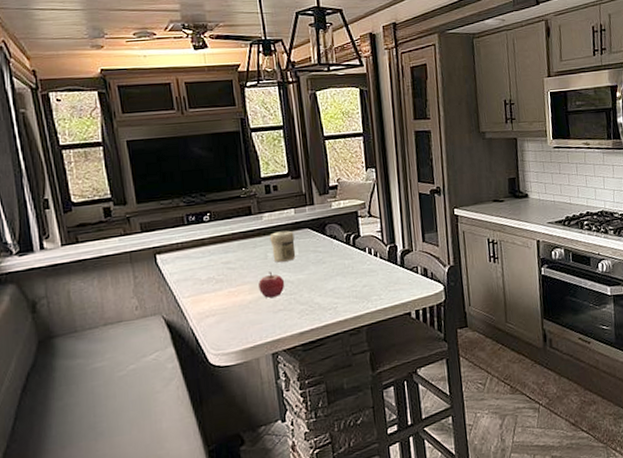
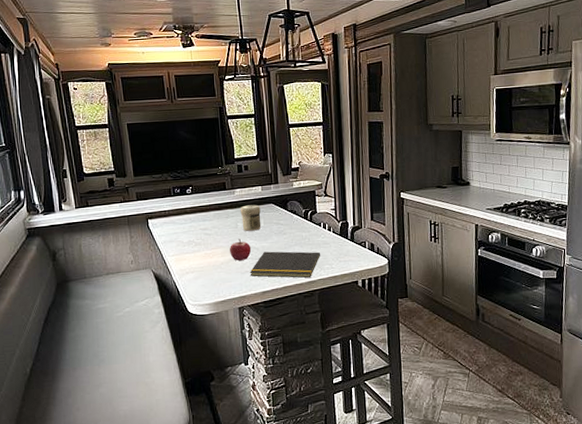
notepad: none [284,281,367,316] -> present [249,251,320,278]

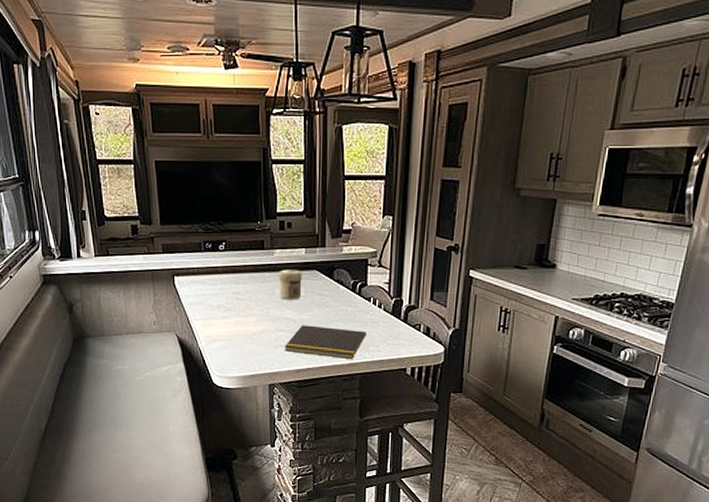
fruit: present [230,238,252,261] -> none [264,307,288,332]

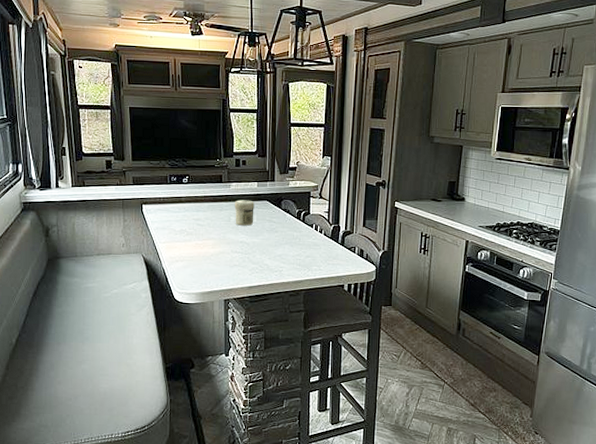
notepad: present [284,325,366,360] -> none [238,247,309,278]

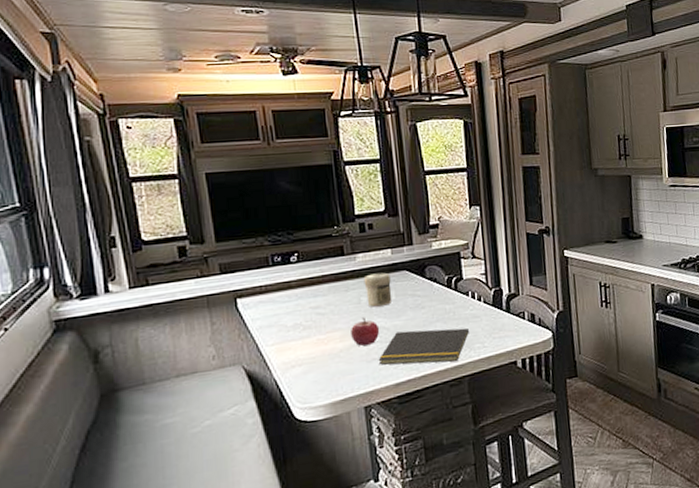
fruit: none [221,232,242,254] -> present [351,317,380,346]
notepad: none [238,247,309,278] -> present [378,327,469,365]

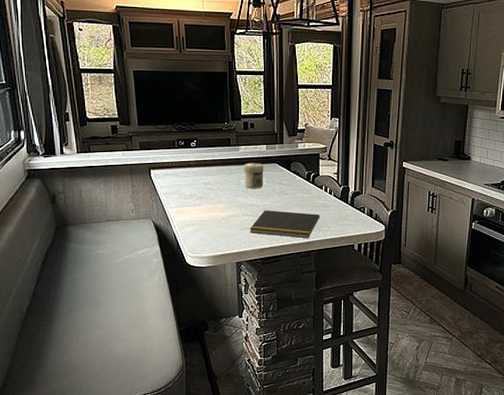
fruit: present [351,317,380,346] -> none [231,195,253,217]

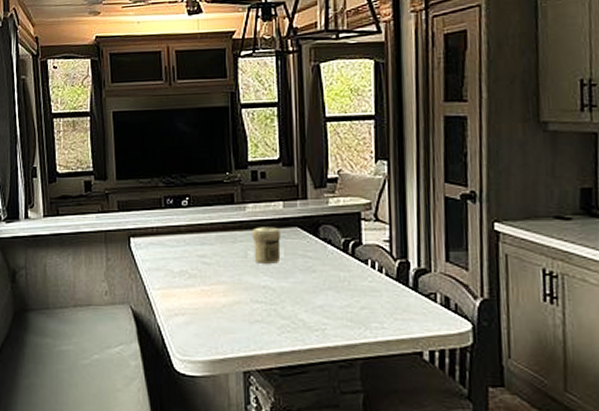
notepad: present [249,210,320,239] -> none [261,295,365,340]

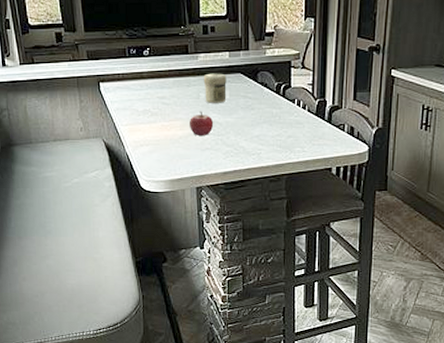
fruit: none [235,273,265,304] -> present [190,111,214,135]

